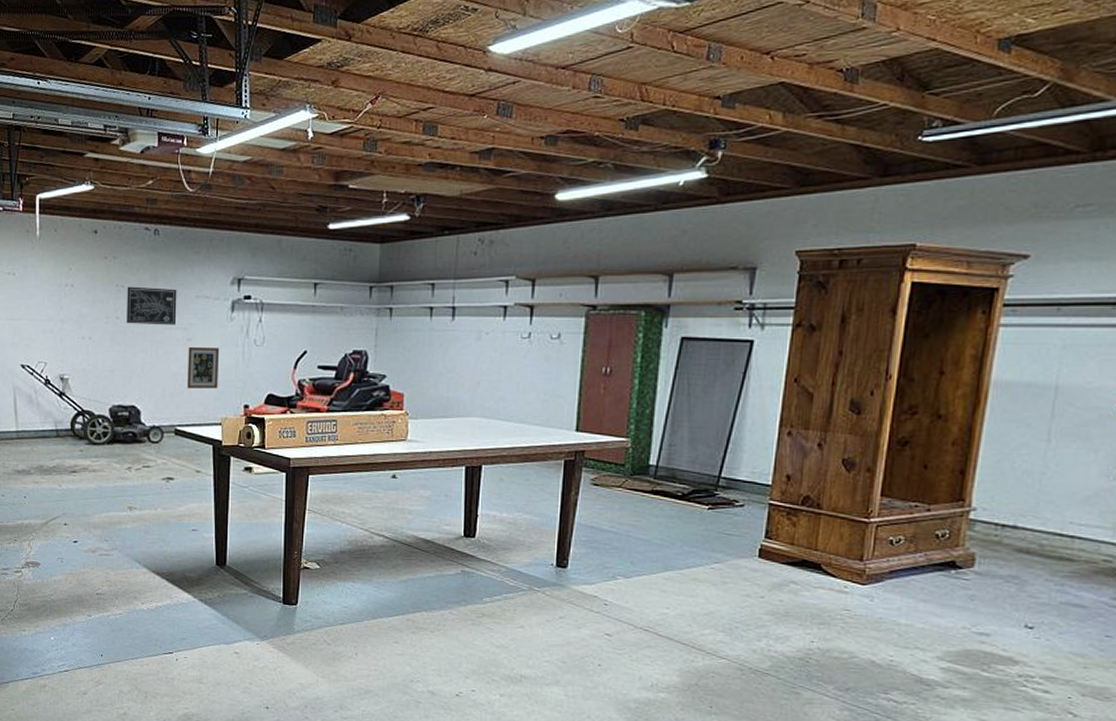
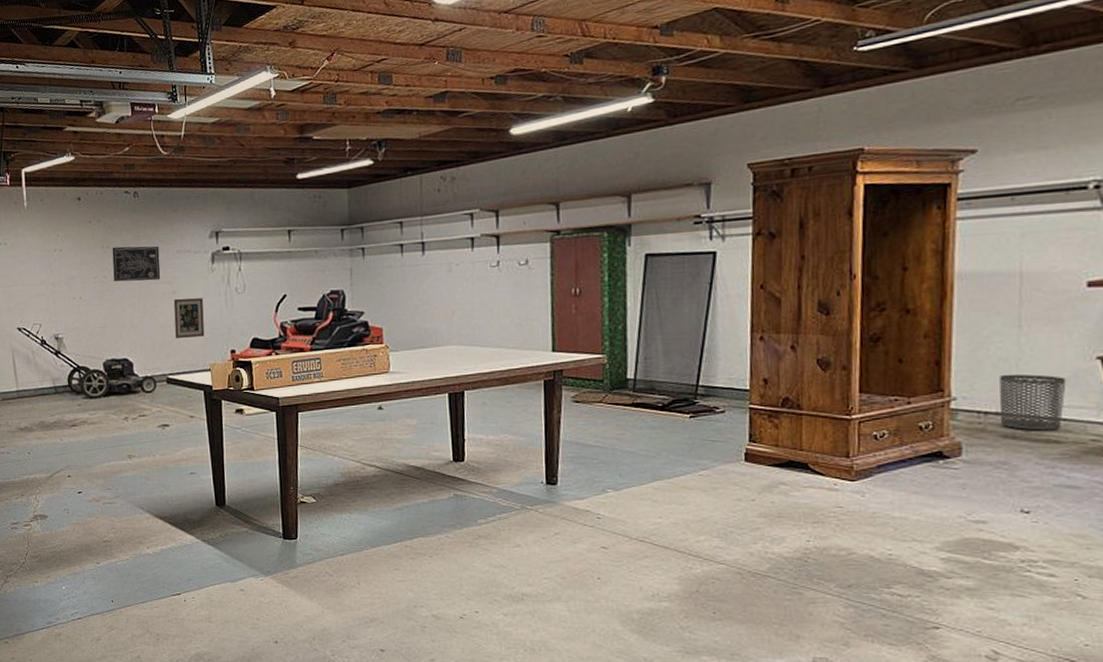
waste bin: none [1016,488,1087,548] -> present [999,374,1067,431]

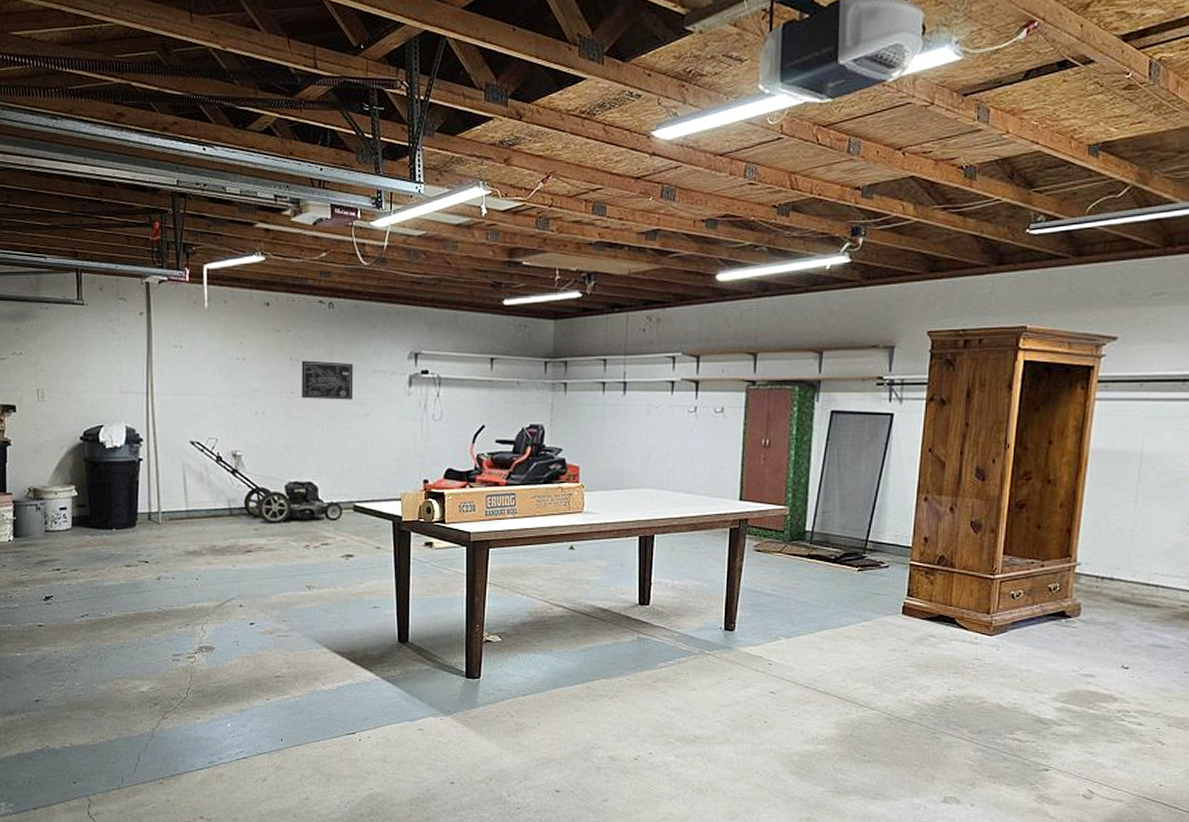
wall art: present [173,298,205,338] -> none [365,421,398,464]
waste bin: present [999,374,1067,431] -> none [1113,544,1167,596]

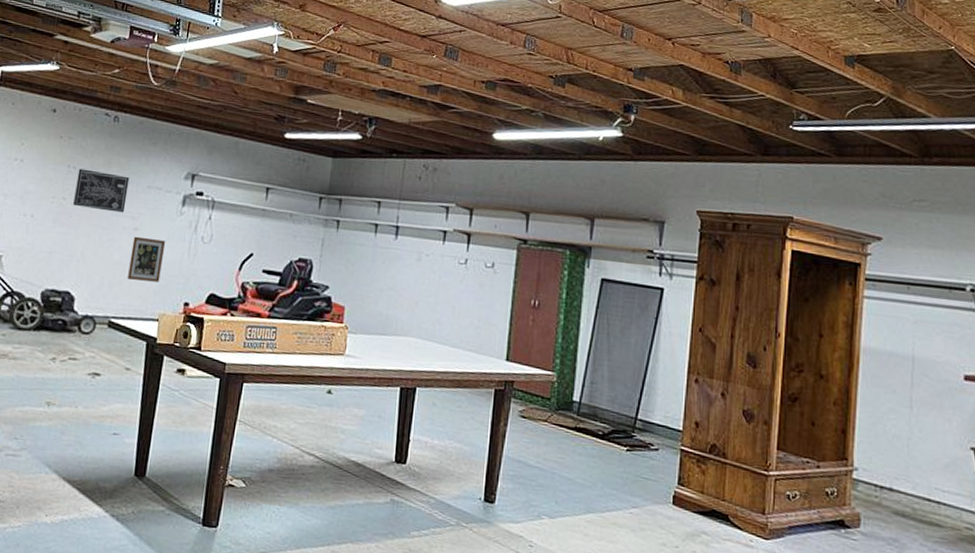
wall art: none [365,421,398,464] -> present [128,236,166,283]

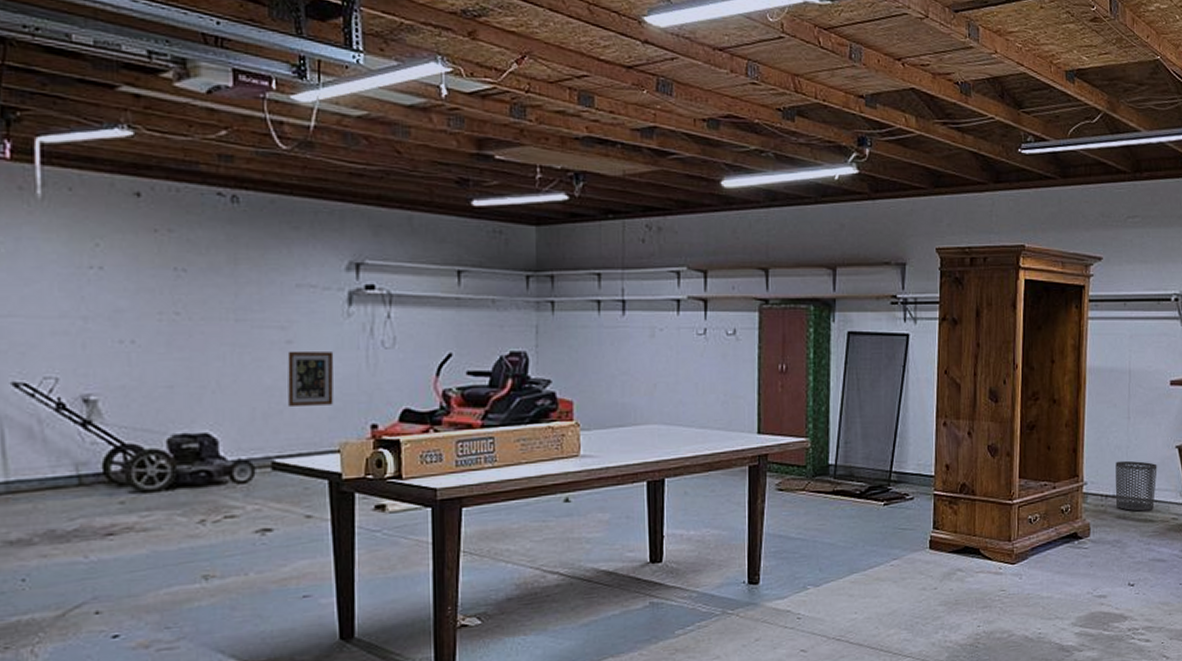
wall art: present [73,168,130,213] -> none [191,271,269,323]
waste bin: none [892,451,947,514] -> present [1115,460,1157,512]

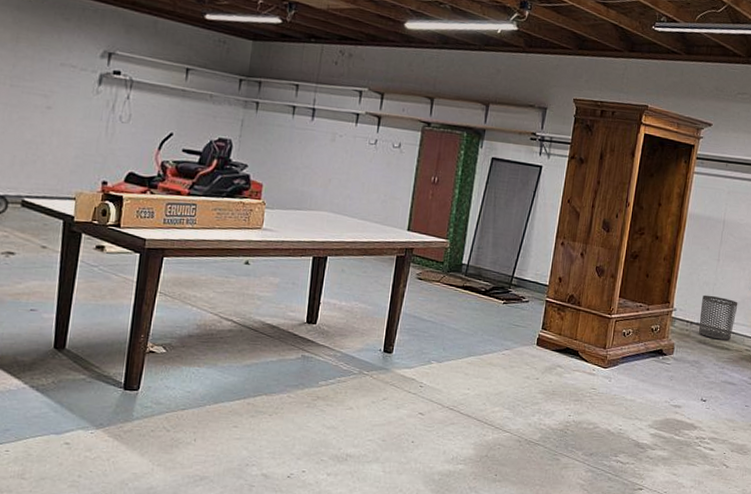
wall art: present [287,350,334,406] -> none [41,114,82,162]

